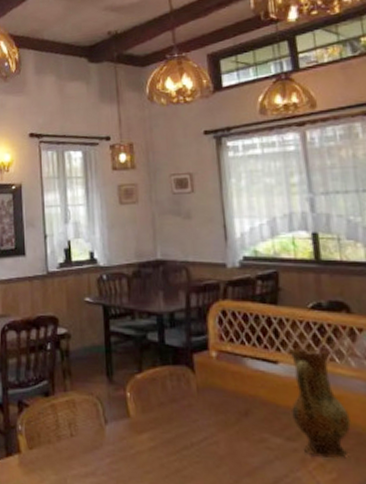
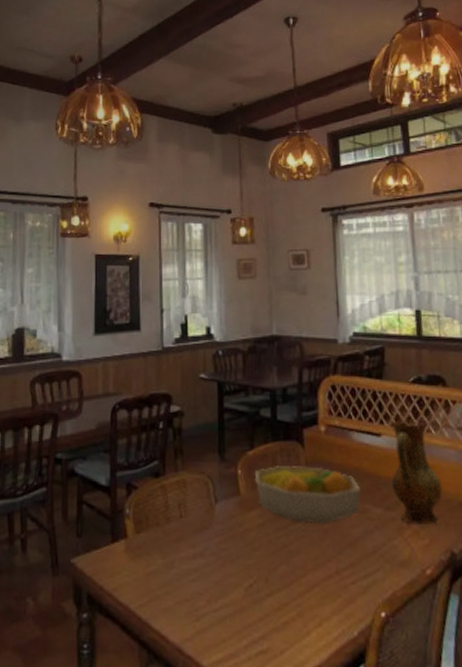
fruit bowl: none [143,390,258,452] -> present [254,466,361,525]

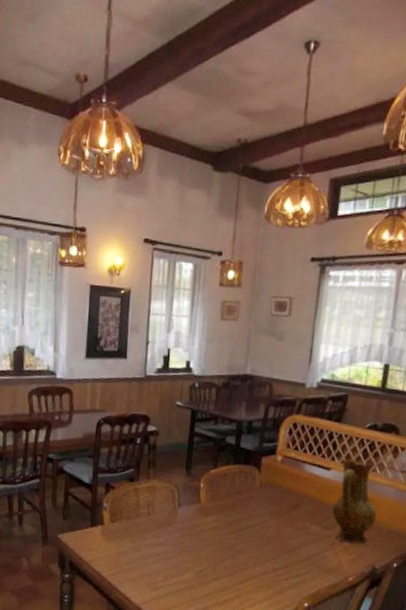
fruit bowl: present [254,466,361,525] -> none [214,484,304,534]

